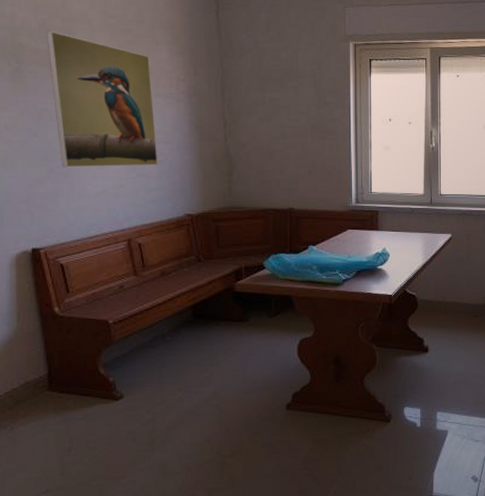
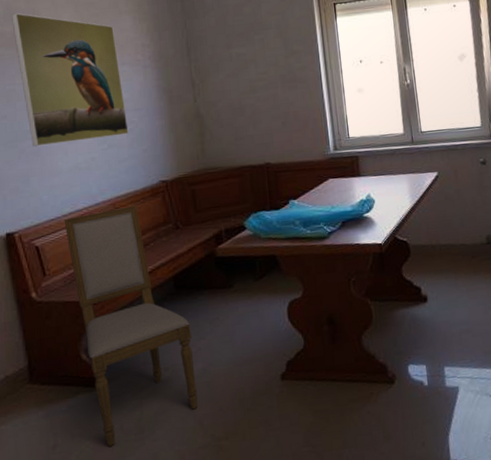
dining chair: none [89,235,208,453] -> present [64,205,198,446]

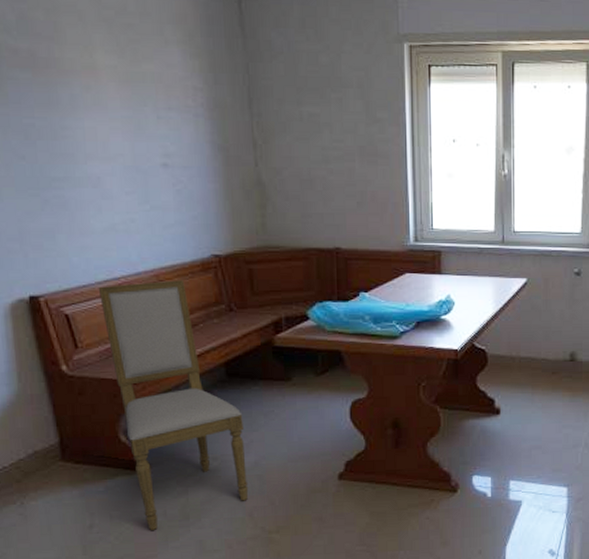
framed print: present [12,12,129,147] -> none [27,24,176,198]

